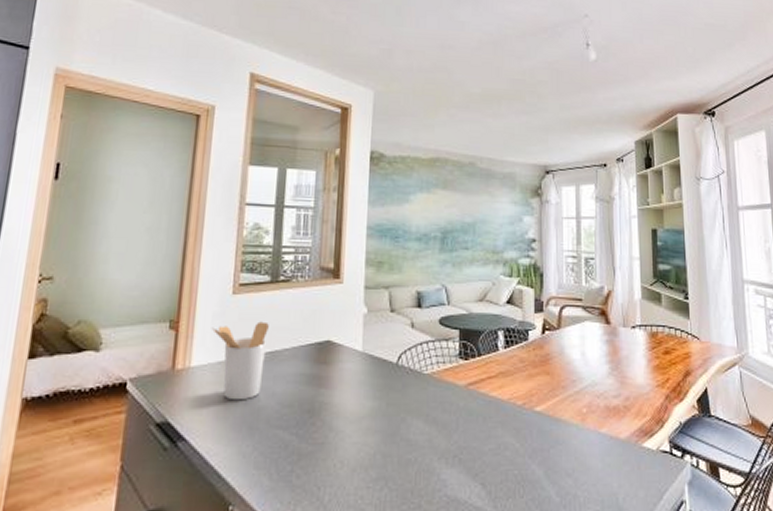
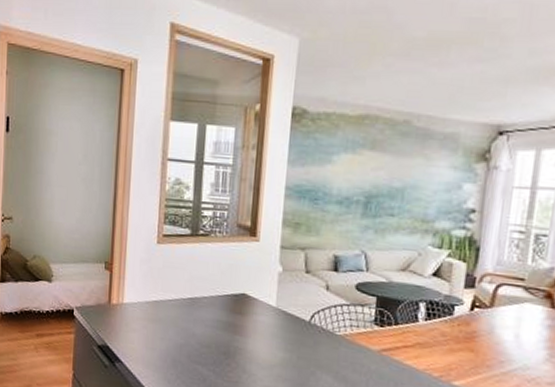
utensil holder: present [212,321,269,401] -> none [140,270,189,337]

